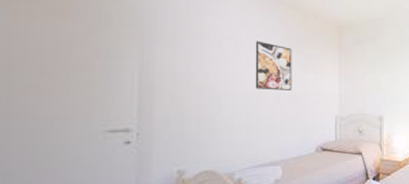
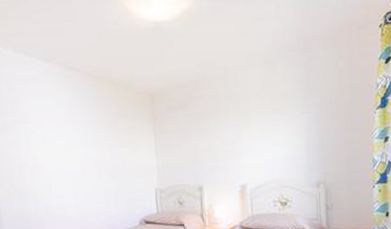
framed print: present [255,41,292,90] -> none [73,119,112,168]

